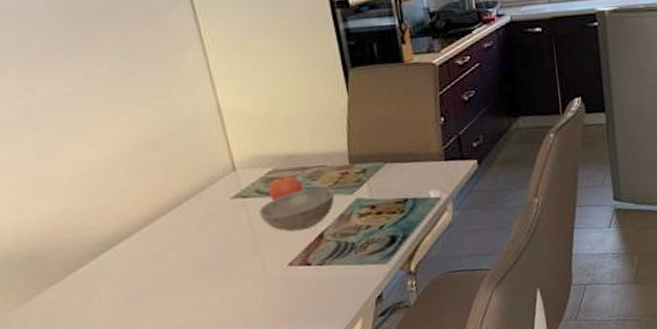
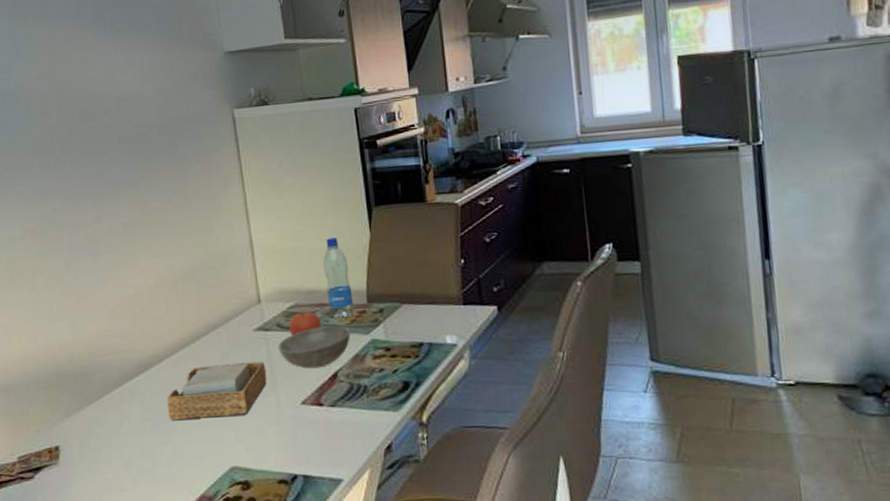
napkin holder: none [141,228,251,294] -> present [167,361,267,421]
bottle: none [300,101,336,181] -> present [323,237,354,319]

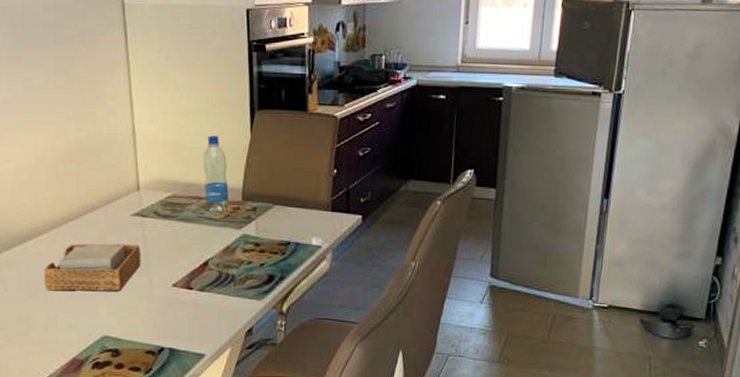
soup bowl: present [278,325,351,369] -> none [154,218,224,256]
fruit: present [289,312,321,336] -> none [166,203,196,224]

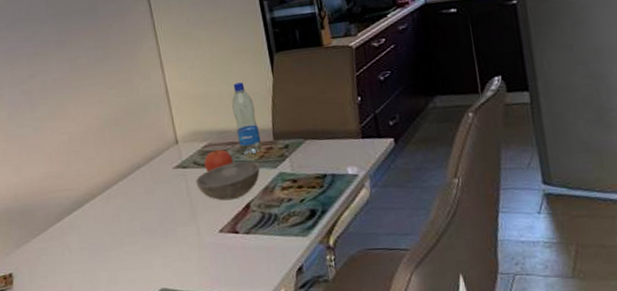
napkin holder: present [44,243,141,292] -> none [102,195,188,250]
soup bowl: none [154,218,224,256] -> present [196,161,261,201]
fruit: none [166,203,196,224] -> present [204,150,233,172]

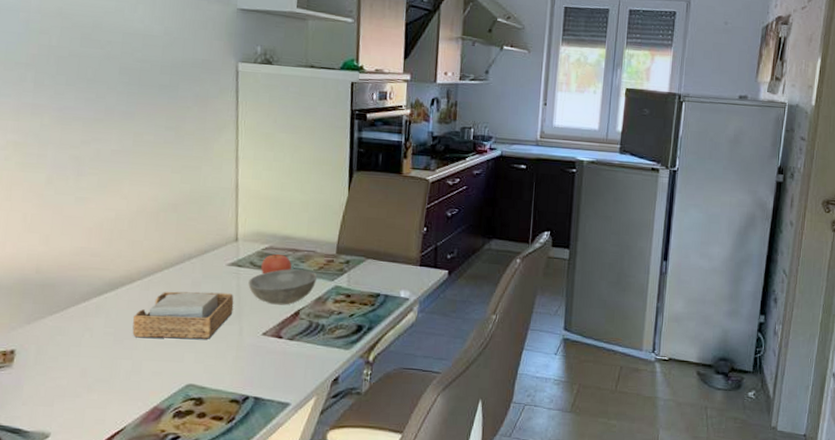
napkin holder: none [102,195,188,250] -> present [132,291,234,339]
bottle: present [231,82,262,155] -> none [300,192,324,264]

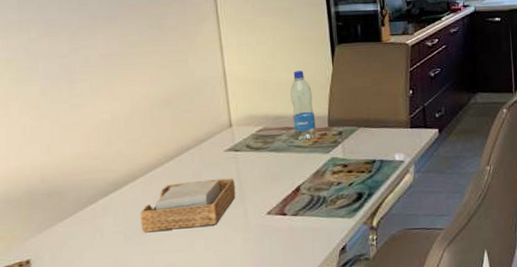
soup bowl: present [248,269,318,305] -> none [247,146,313,184]
fruit: present [261,254,292,275] -> none [257,134,287,156]
bottle: none [300,192,324,264] -> present [290,70,316,140]

